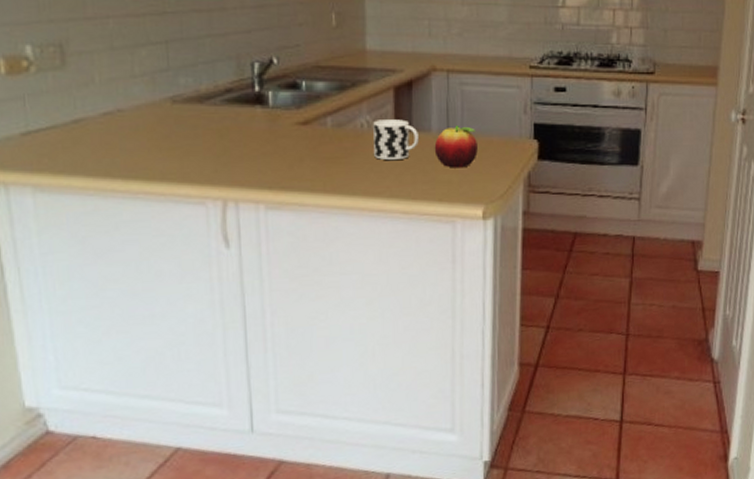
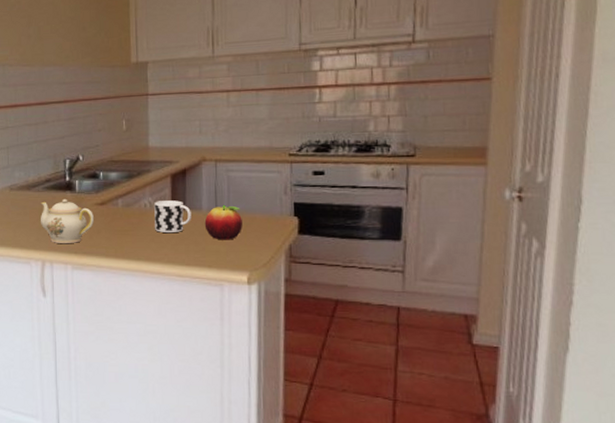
teapot: none [218,115,294,177] -> present [40,198,94,244]

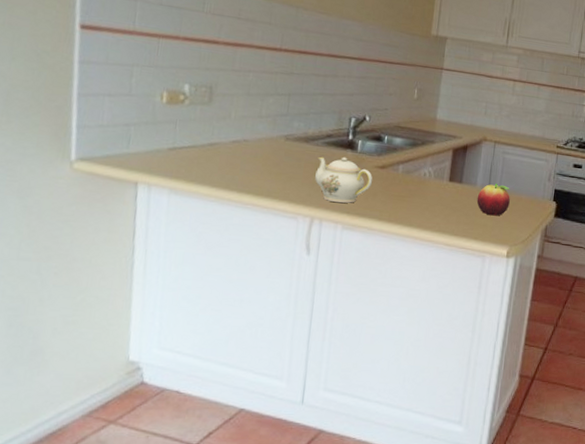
cup: present [154,200,191,233] -> none [431,172,467,204]

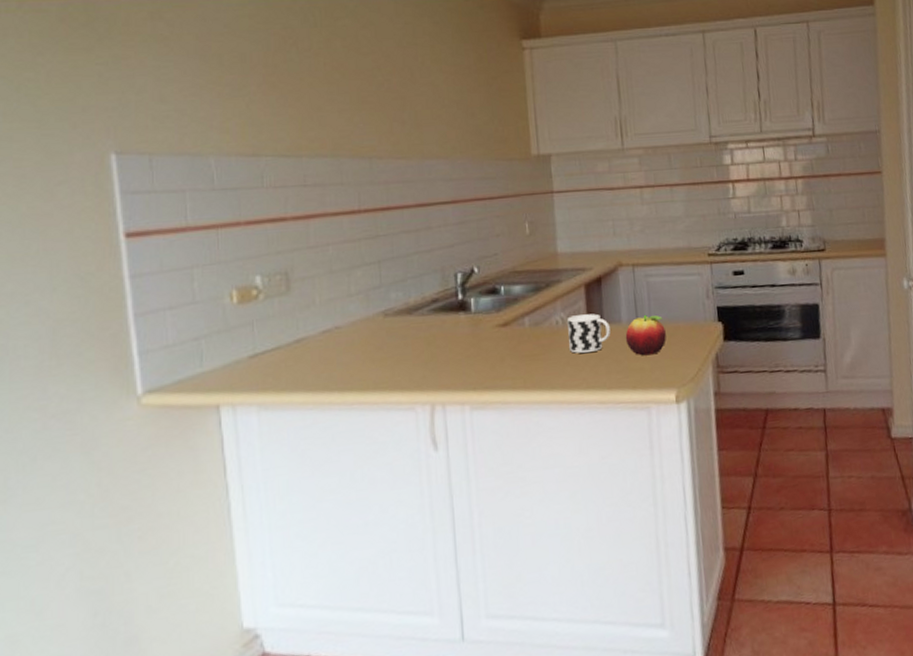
teapot: present [314,156,373,204] -> none [426,321,496,380]
cup: none [431,172,467,204] -> present [567,313,611,354]

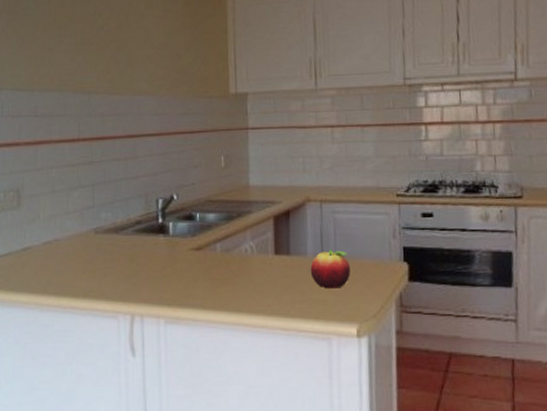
cup: present [567,313,611,354] -> none [256,245,296,282]

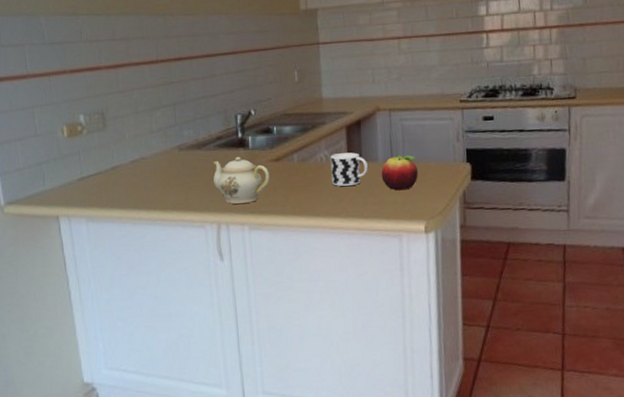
teapot: none [129,243,190,295] -> present [212,156,270,205]
cup: none [256,245,296,282] -> present [330,152,368,187]

